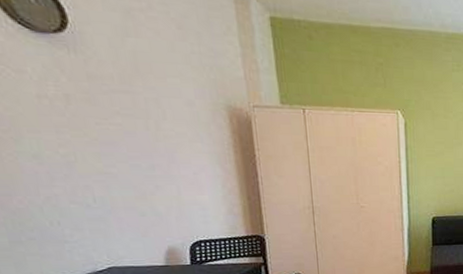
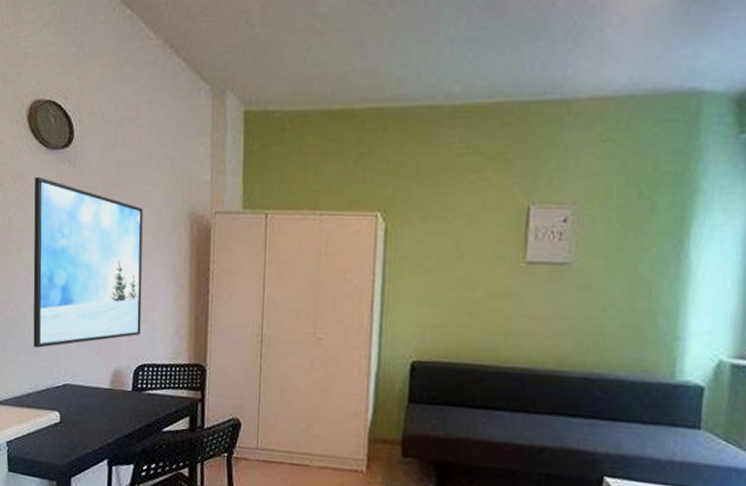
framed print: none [19,61,192,237] -> present [33,177,143,348]

